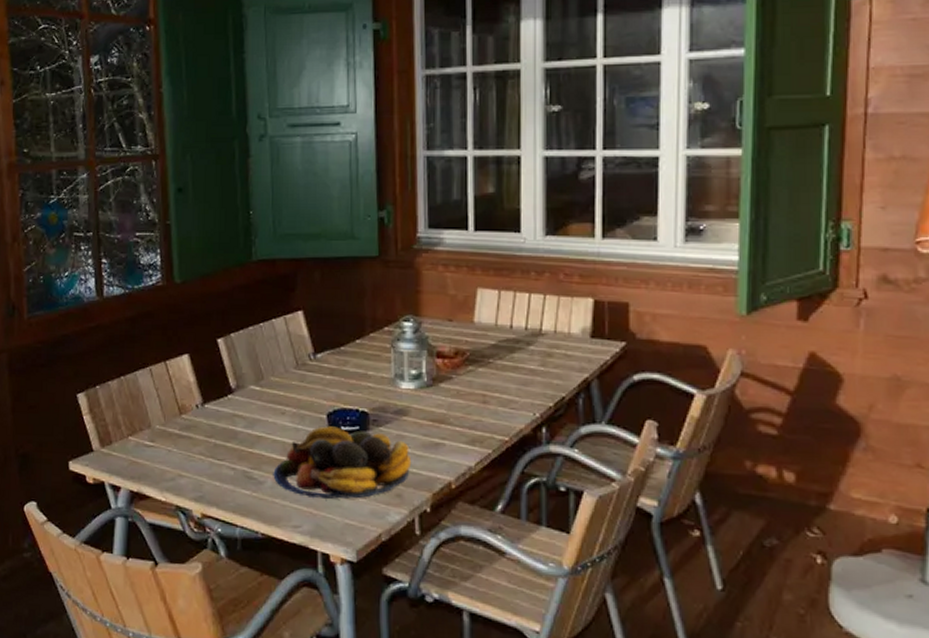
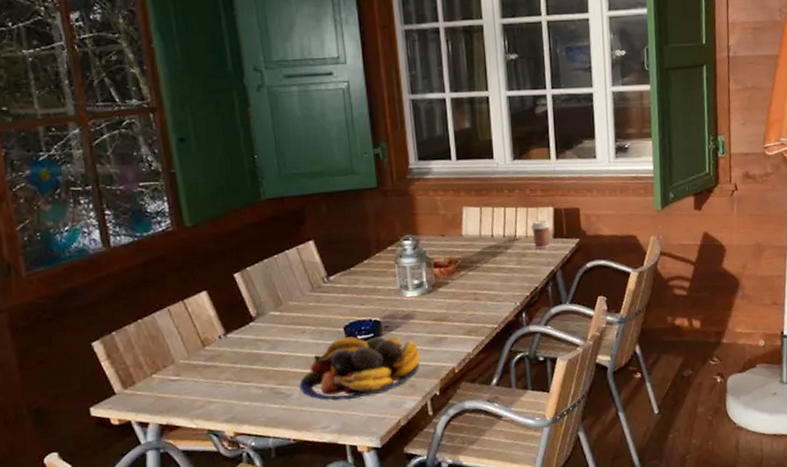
coffee cup: none [561,313,588,350] -> present [530,220,551,249]

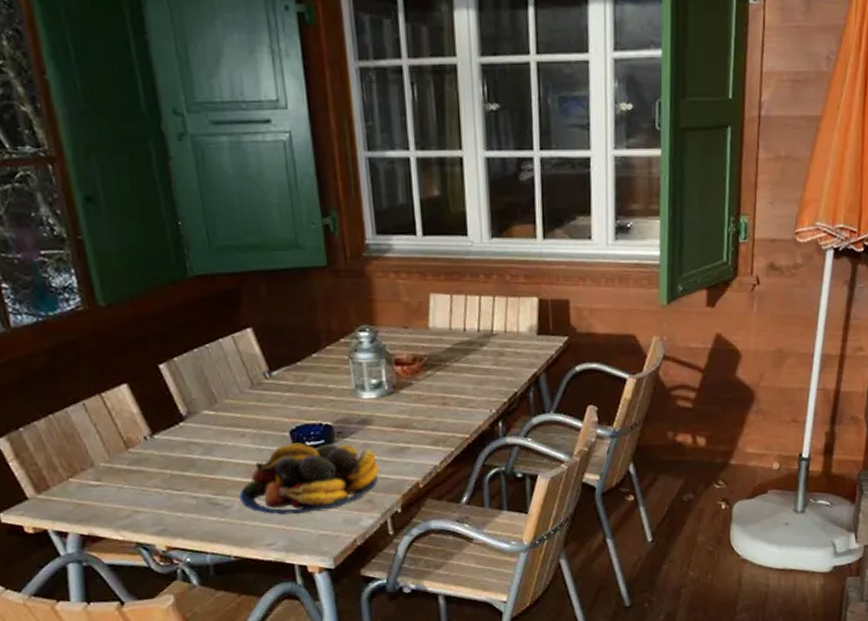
coffee cup: present [530,220,551,249] -> none [510,312,534,347]

